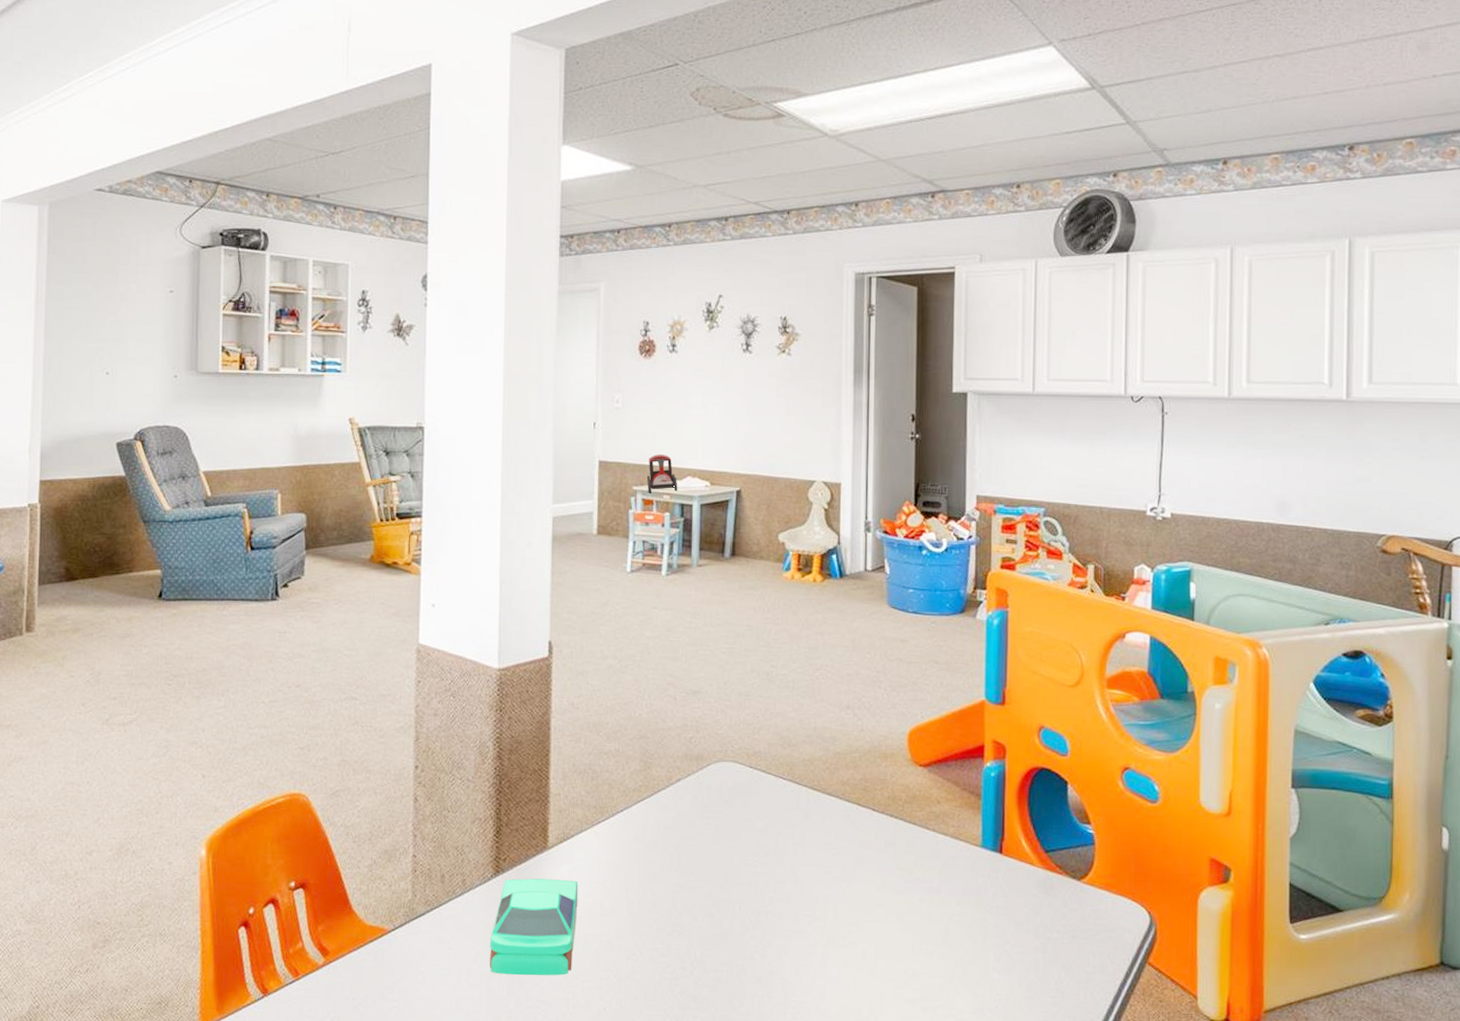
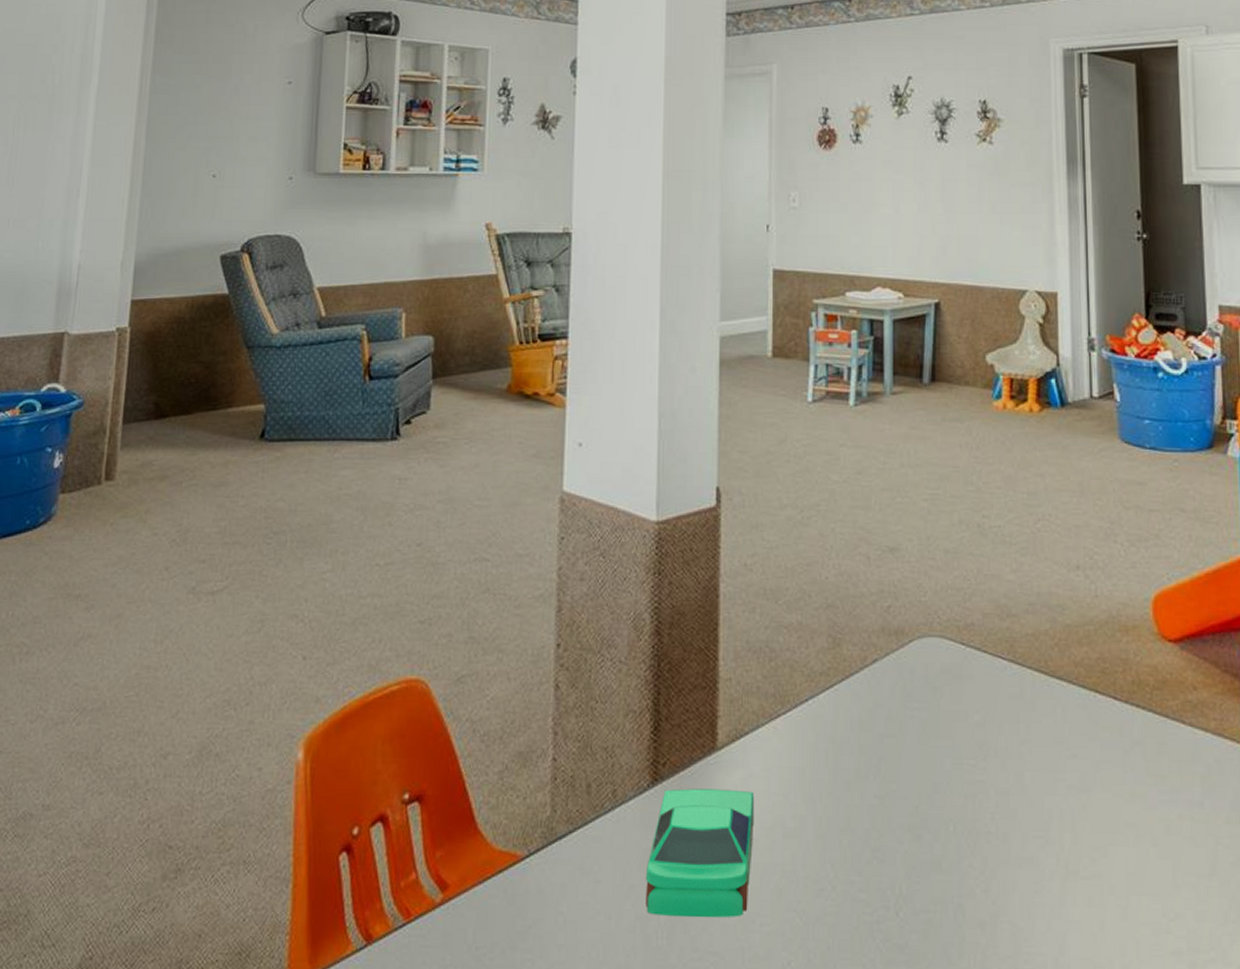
toy train: present [647,454,678,493] -> none [830,261,866,307]

